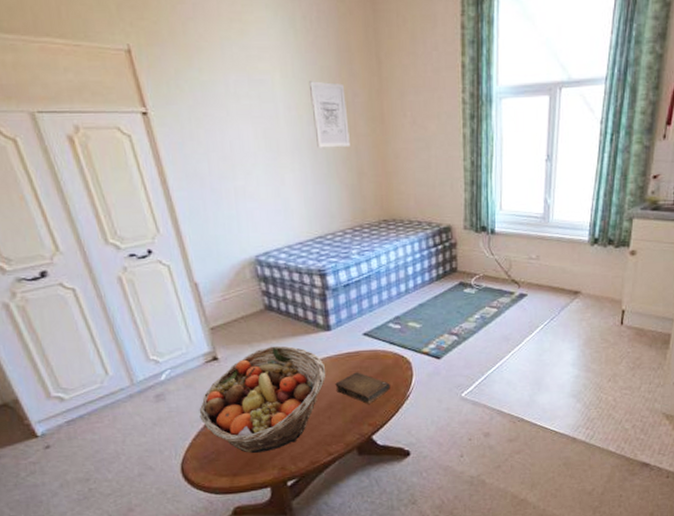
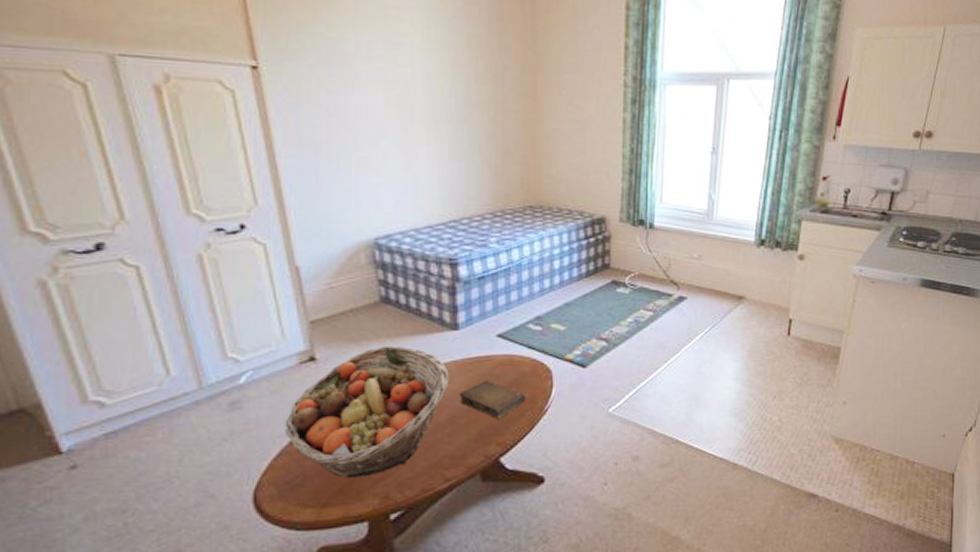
wall art: present [308,81,350,148] -> none [453,48,496,123]

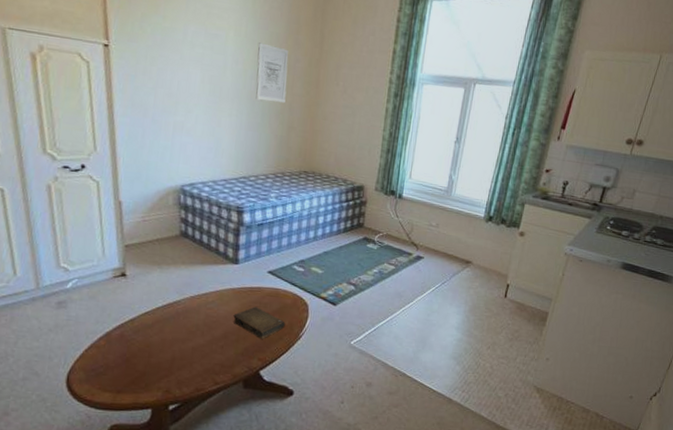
fruit basket: present [285,345,449,478] -> none [96,270,227,373]
wall art: none [453,48,496,123] -> present [256,42,289,103]

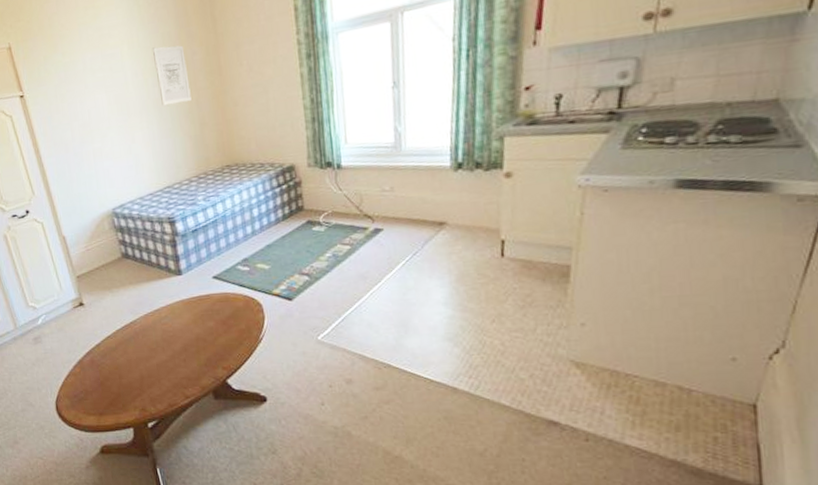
book: present [233,307,286,339] -> none [188,315,243,347]

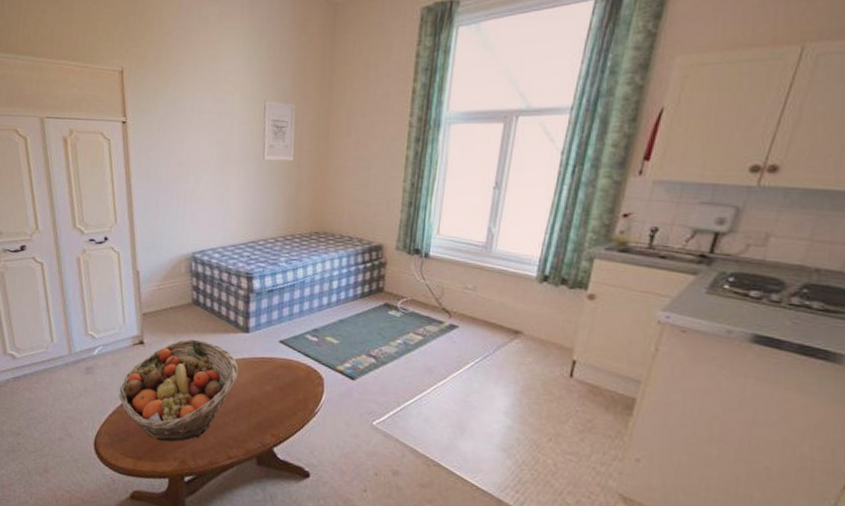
fruit basket: none [69,291,180,394] -> present [118,339,239,442]

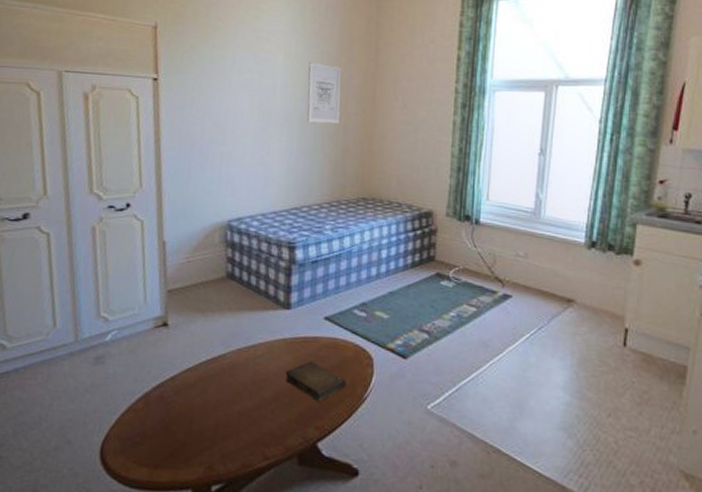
fruit basket: present [118,339,239,442] -> none [134,318,278,443]
book: none [245,378,299,414] -> present [285,361,347,402]

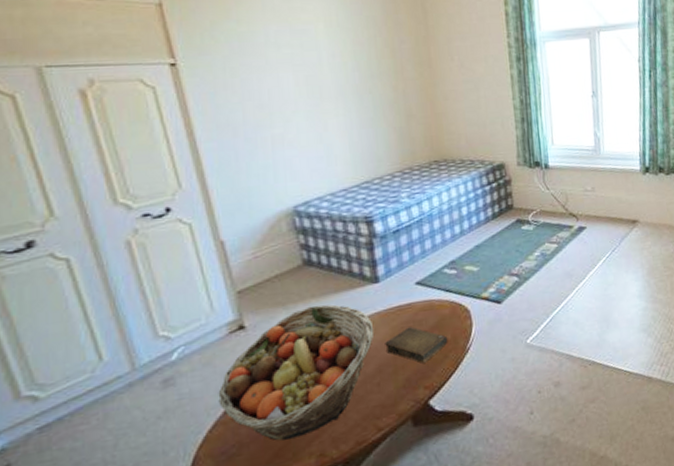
fruit basket: none [134,318,278,443] -> present [218,304,375,441]
wall art: present [307,62,342,124] -> none [353,30,397,93]

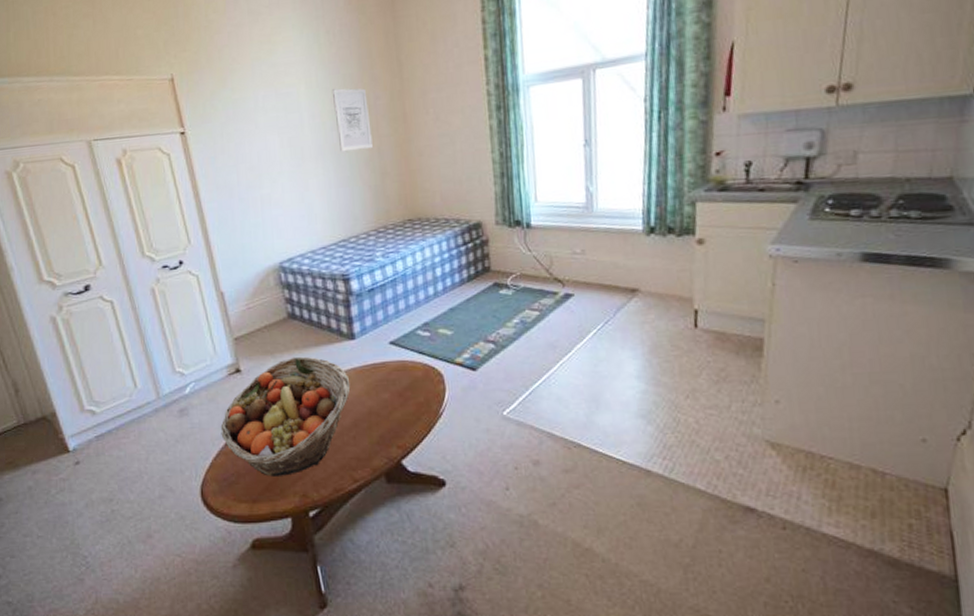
wall art: none [353,30,397,93] -> present [331,88,373,152]
book: present [385,326,448,364] -> none [360,385,421,423]

